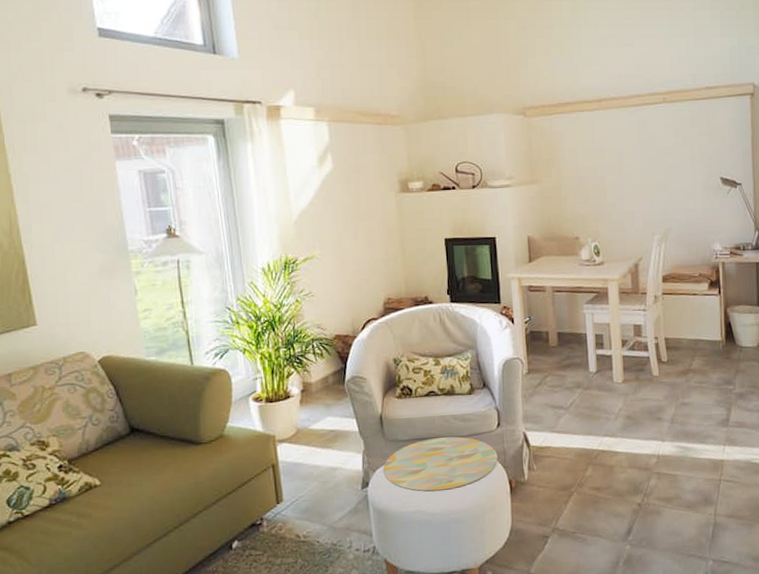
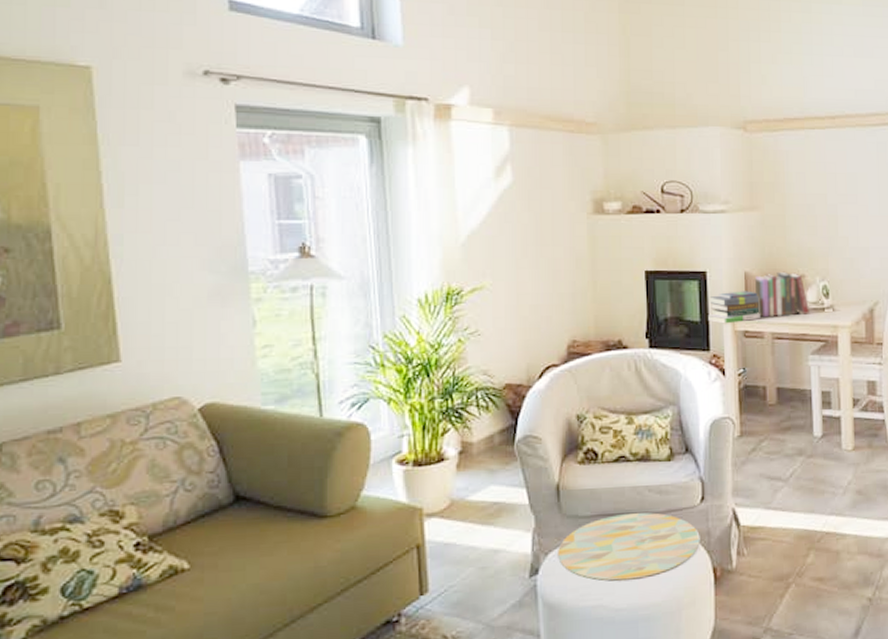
books: none [498,252,542,281] -> present [708,291,760,324]
books: none [536,235,583,273] -> present [754,271,809,317]

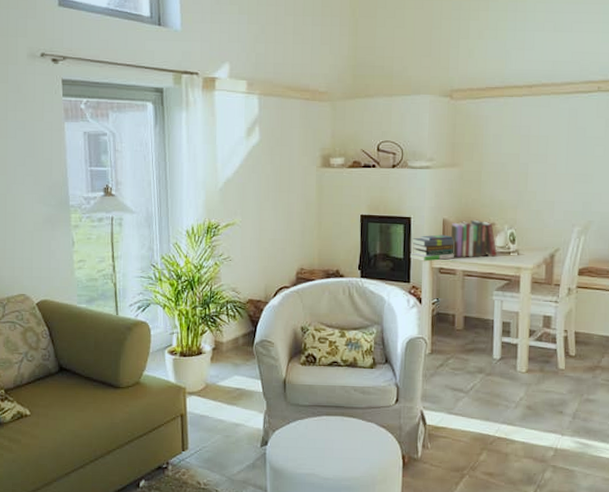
decorative tray: present [558,512,700,581] -> none [282,406,393,457]

